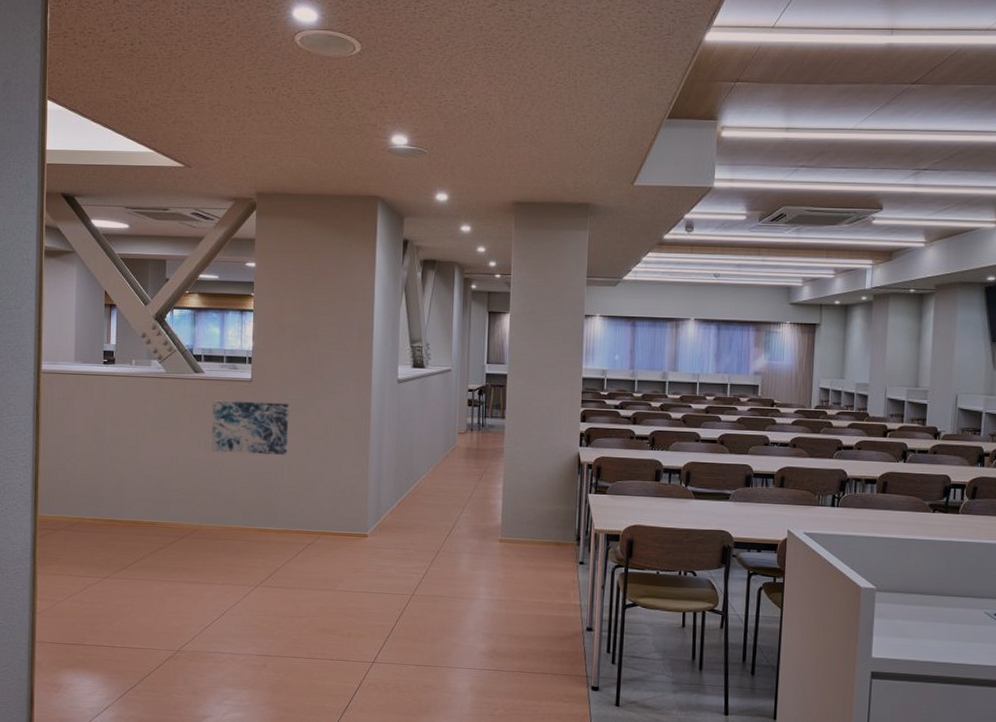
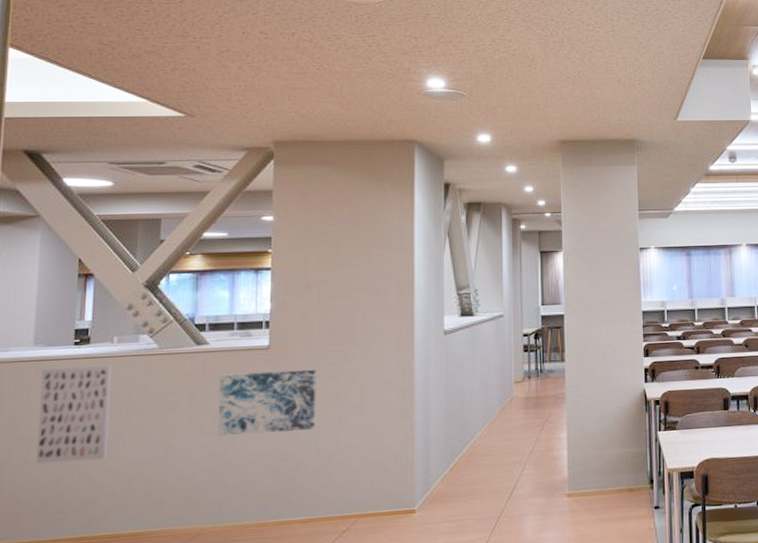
wall art: none [79,382,132,460] -> present [35,366,112,464]

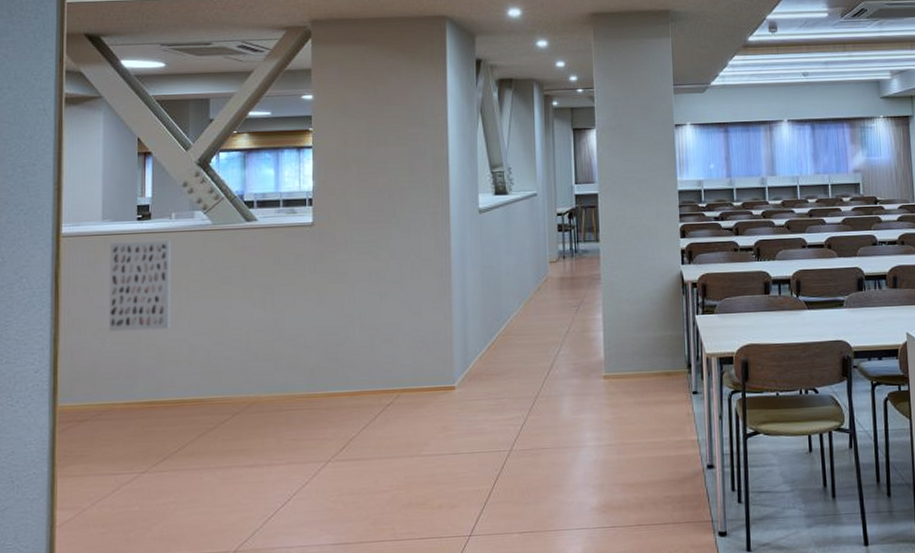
wall art: present [218,369,317,436] -> none [268,246,359,309]

